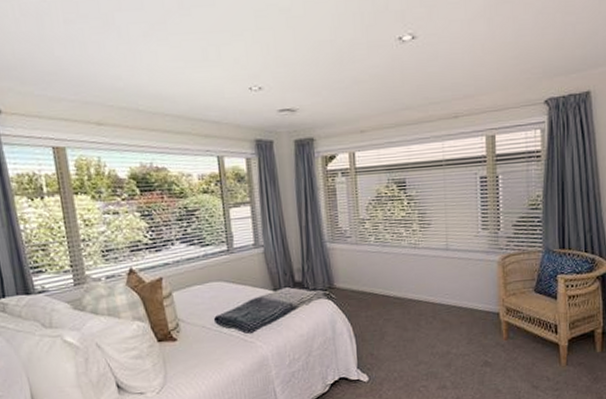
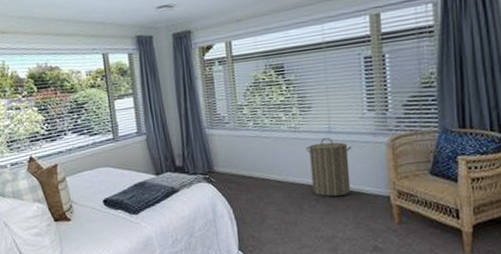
laundry hamper: none [425,254,466,313] -> present [306,137,351,197]

